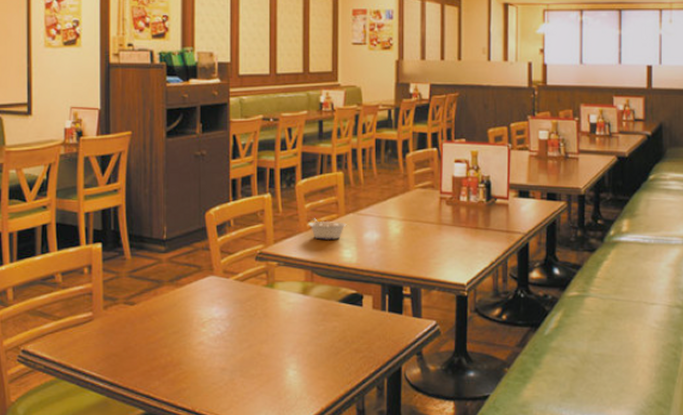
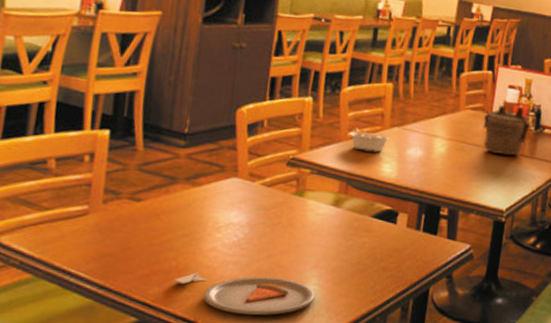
dinner plate: none [170,365,295,401] -> present [172,272,315,315]
teapot: none [434,179,486,230] -> present [483,104,535,156]

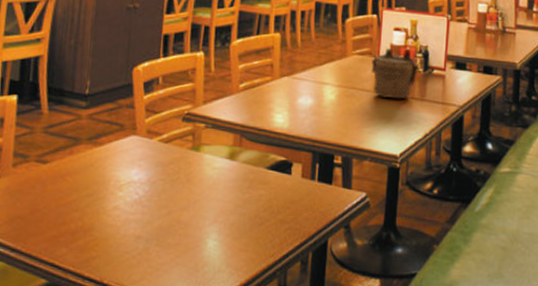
dinner plate: present [172,272,315,315] -> none [79,232,215,273]
legume: present [349,128,390,153] -> none [241,79,281,103]

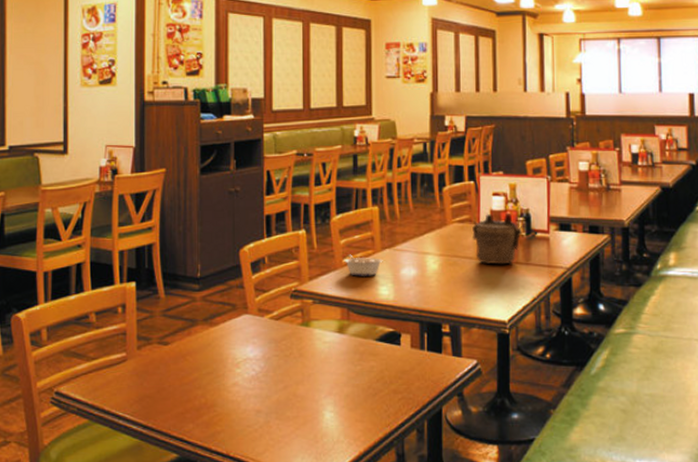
legume: none [241,79,281,103] -> present [344,254,383,276]

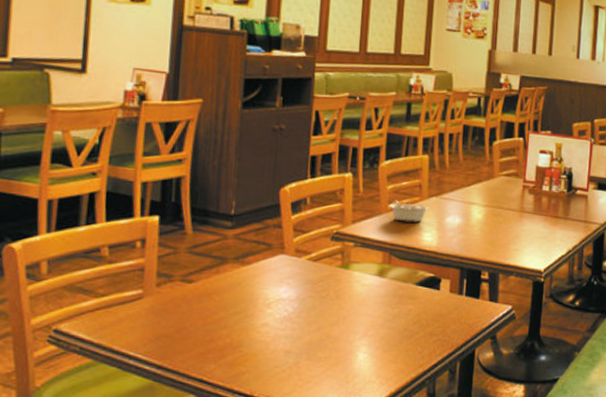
teapot: present [472,213,525,265] -> none [517,169,567,218]

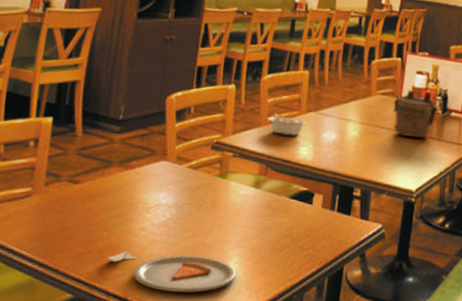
dinner plate: none [228,348,365,385] -> present [105,251,236,293]
teapot: none [517,169,567,218] -> present [393,89,442,139]

